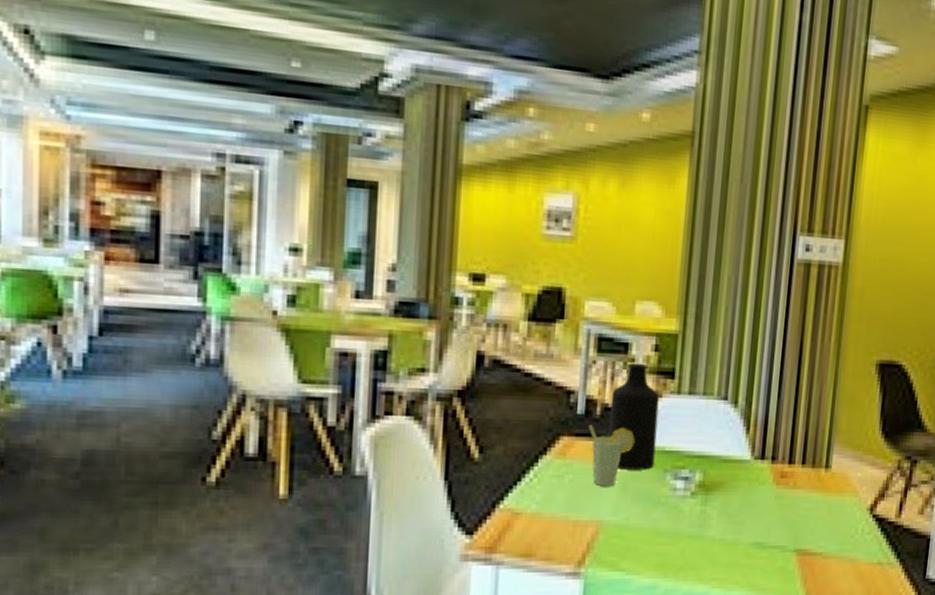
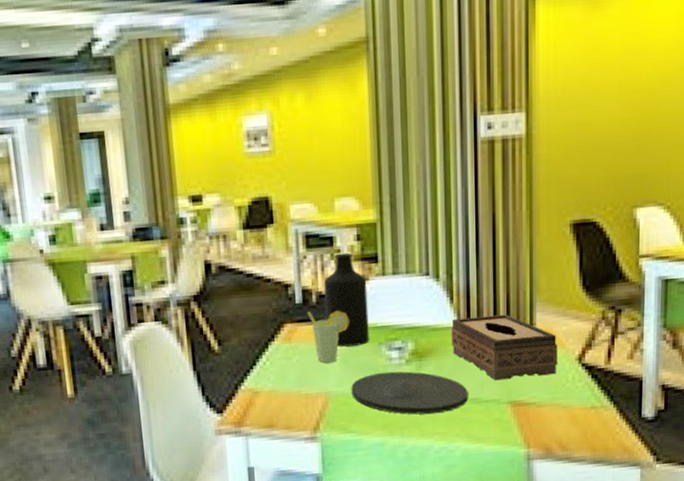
plate: none [626,503,754,556] -> present [351,371,468,415]
tissue box: none [742,451,851,525] -> present [451,314,558,381]

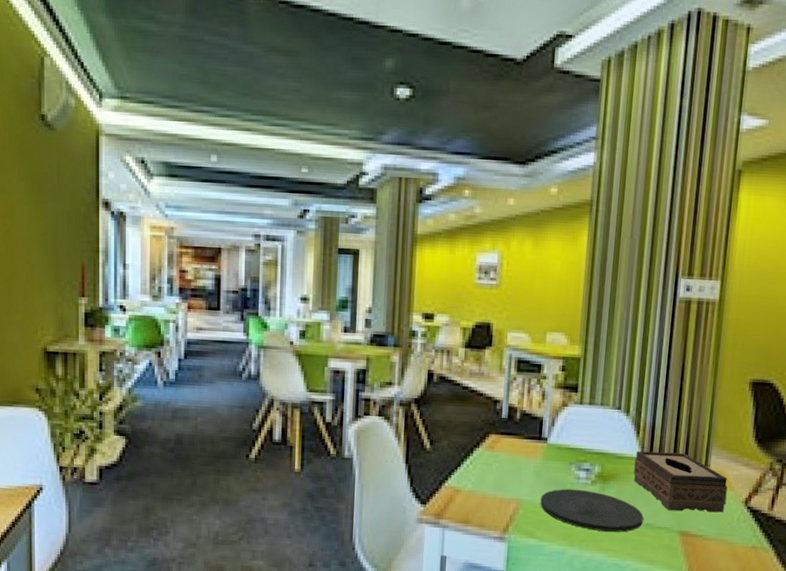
cup: present [307,310,349,363] -> none [510,426,546,474]
bottle: present [323,252,369,347] -> none [526,379,566,462]

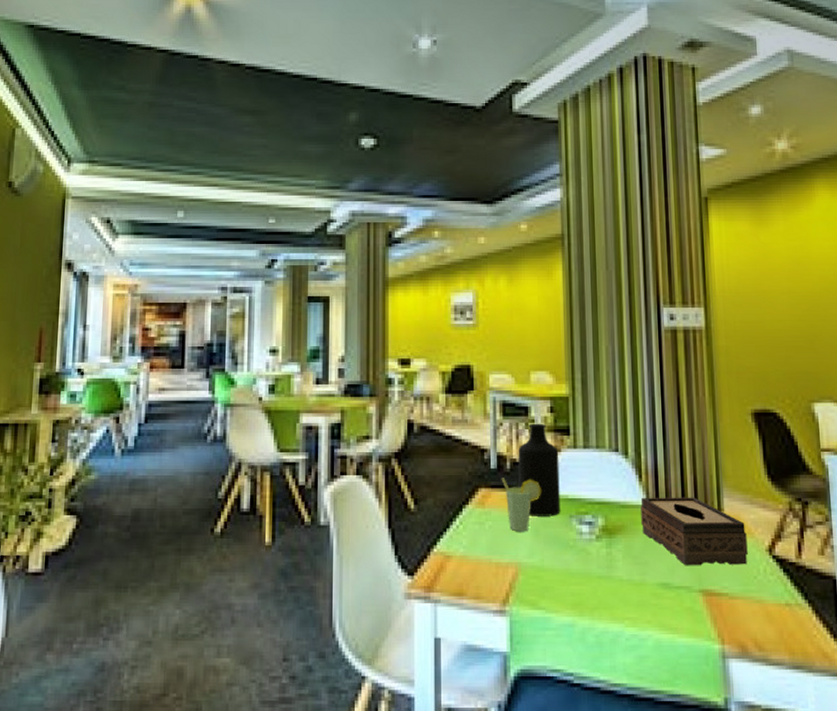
cup: none [510,426,546,474] -> present [501,478,541,532]
bottle: none [526,379,566,462] -> present [518,423,560,516]
plate: present [540,488,643,532] -> none [541,546,659,595]

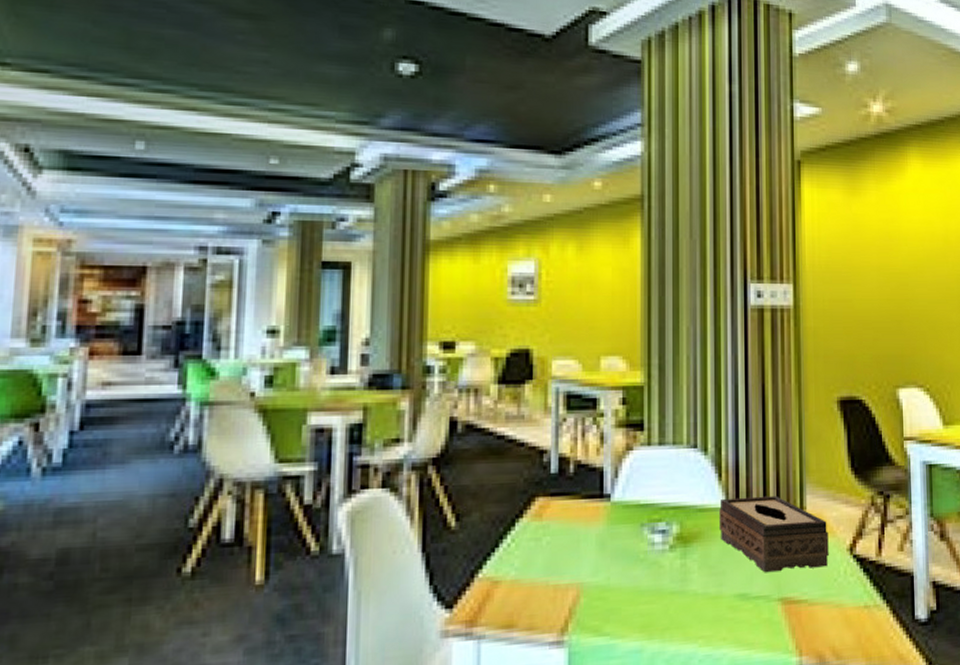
cup: present [501,478,541,532] -> none [562,483,609,547]
bottle: present [518,423,560,516] -> none [583,417,631,528]

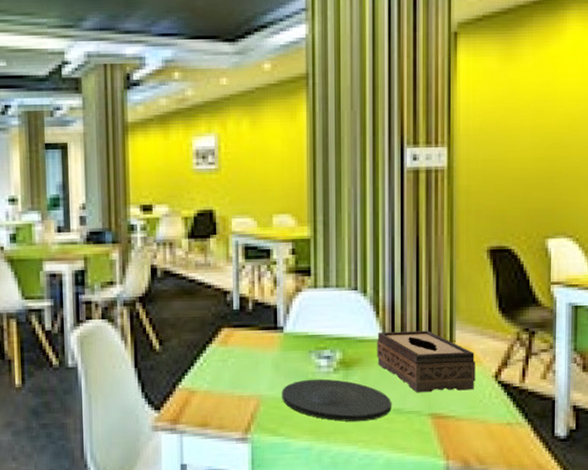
plate: none [607,559,736,613] -> present [282,378,391,422]

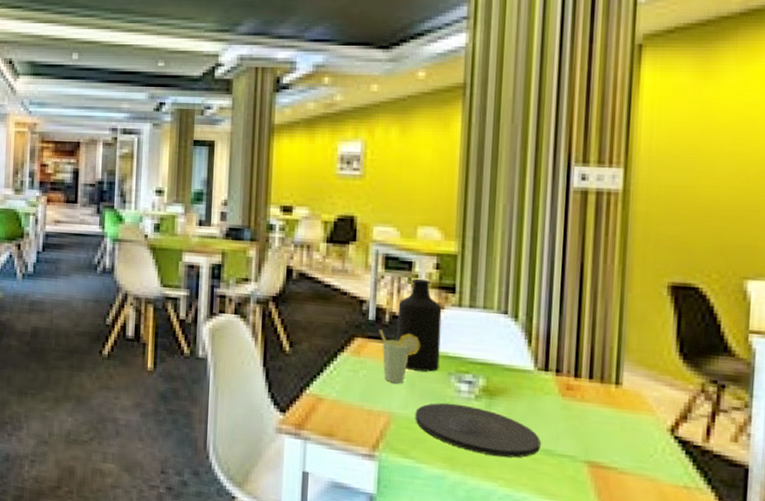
cup: none [243,318,282,367] -> present [379,329,420,384]
bottle: none [260,265,300,353] -> present [396,278,442,372]
tissue box: present [377,330,476,393] -> none [526,363,647,442]

